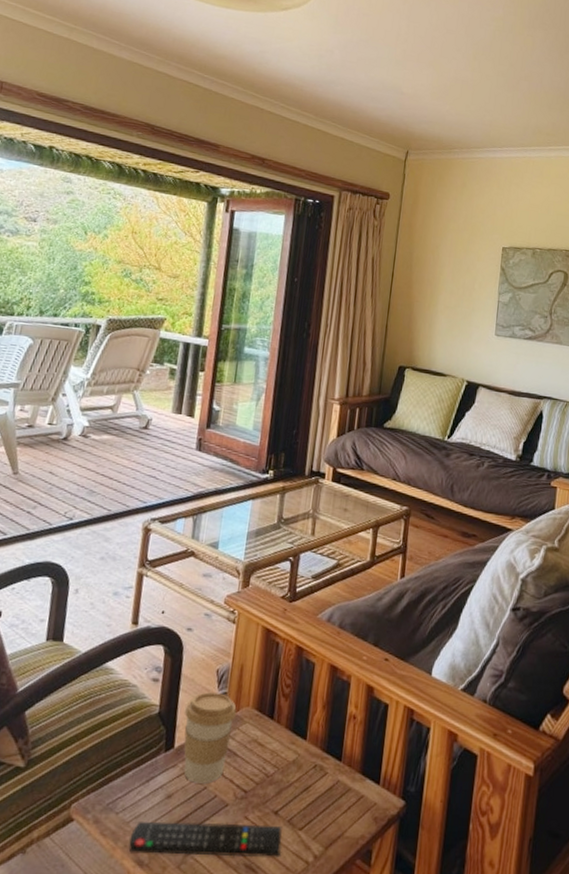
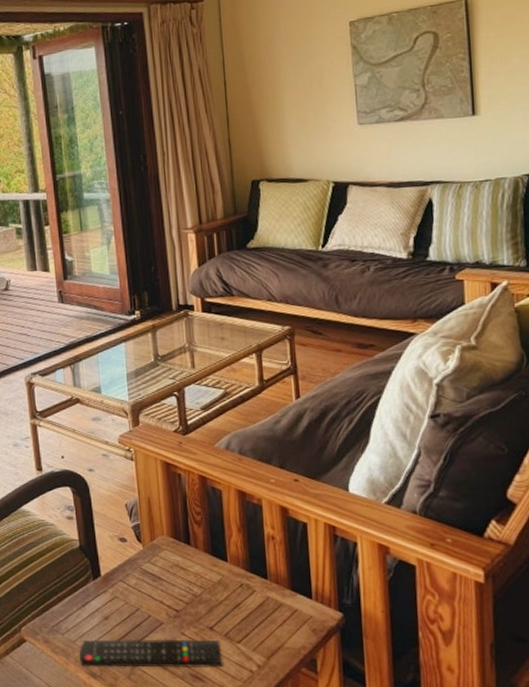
coffee cup: present [183,692,237,784] -> none [103,525,153,605]

